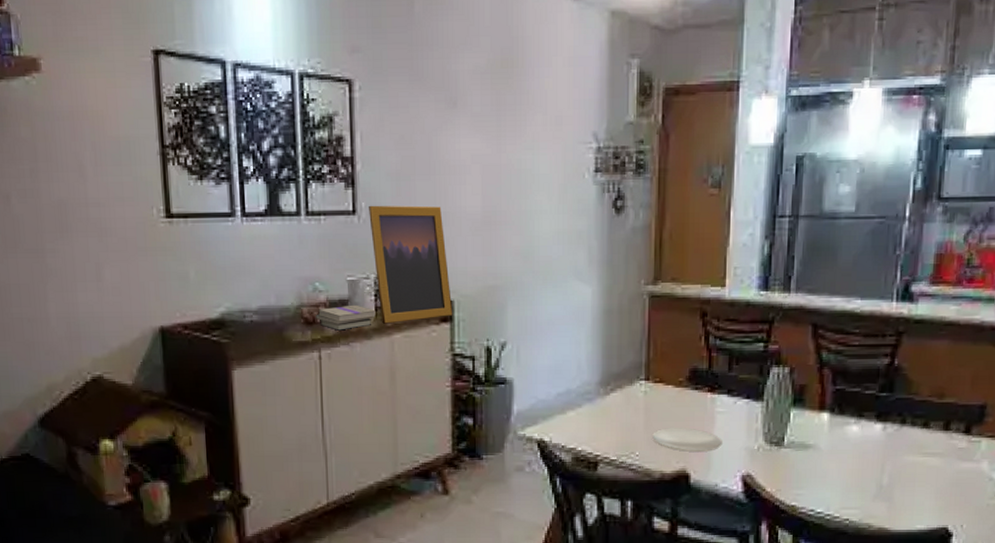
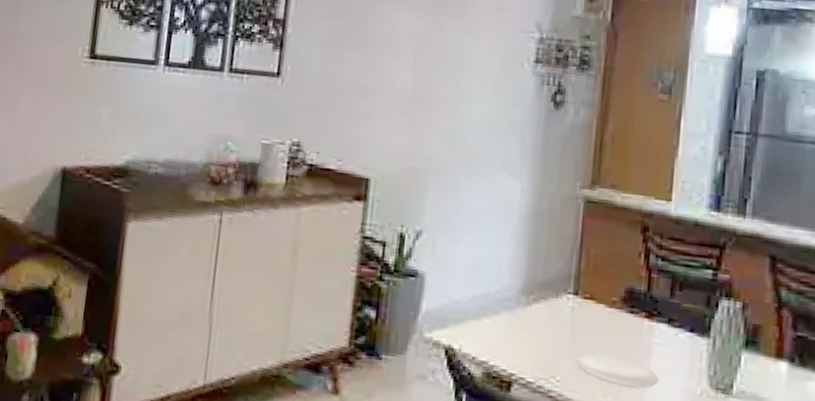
books: present [315,304,376,331] -> none [222,169,286,196]
picture frame: present [368,205,453,324] -> none [291,69,369,196]

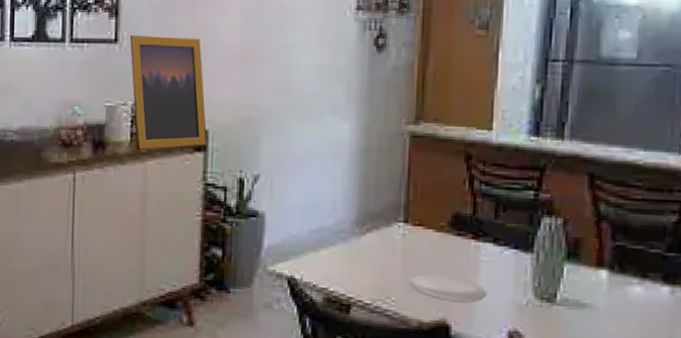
picture frame: none [291,69,369,196] -> present [129,35,207,150]

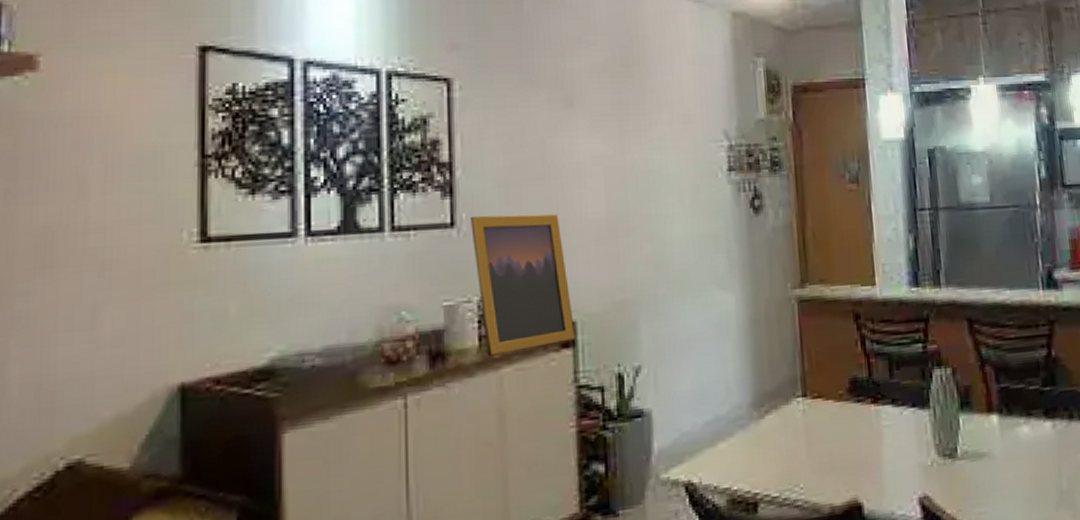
plate: present [409,274,487,303] -> none [815,448,894,477]

